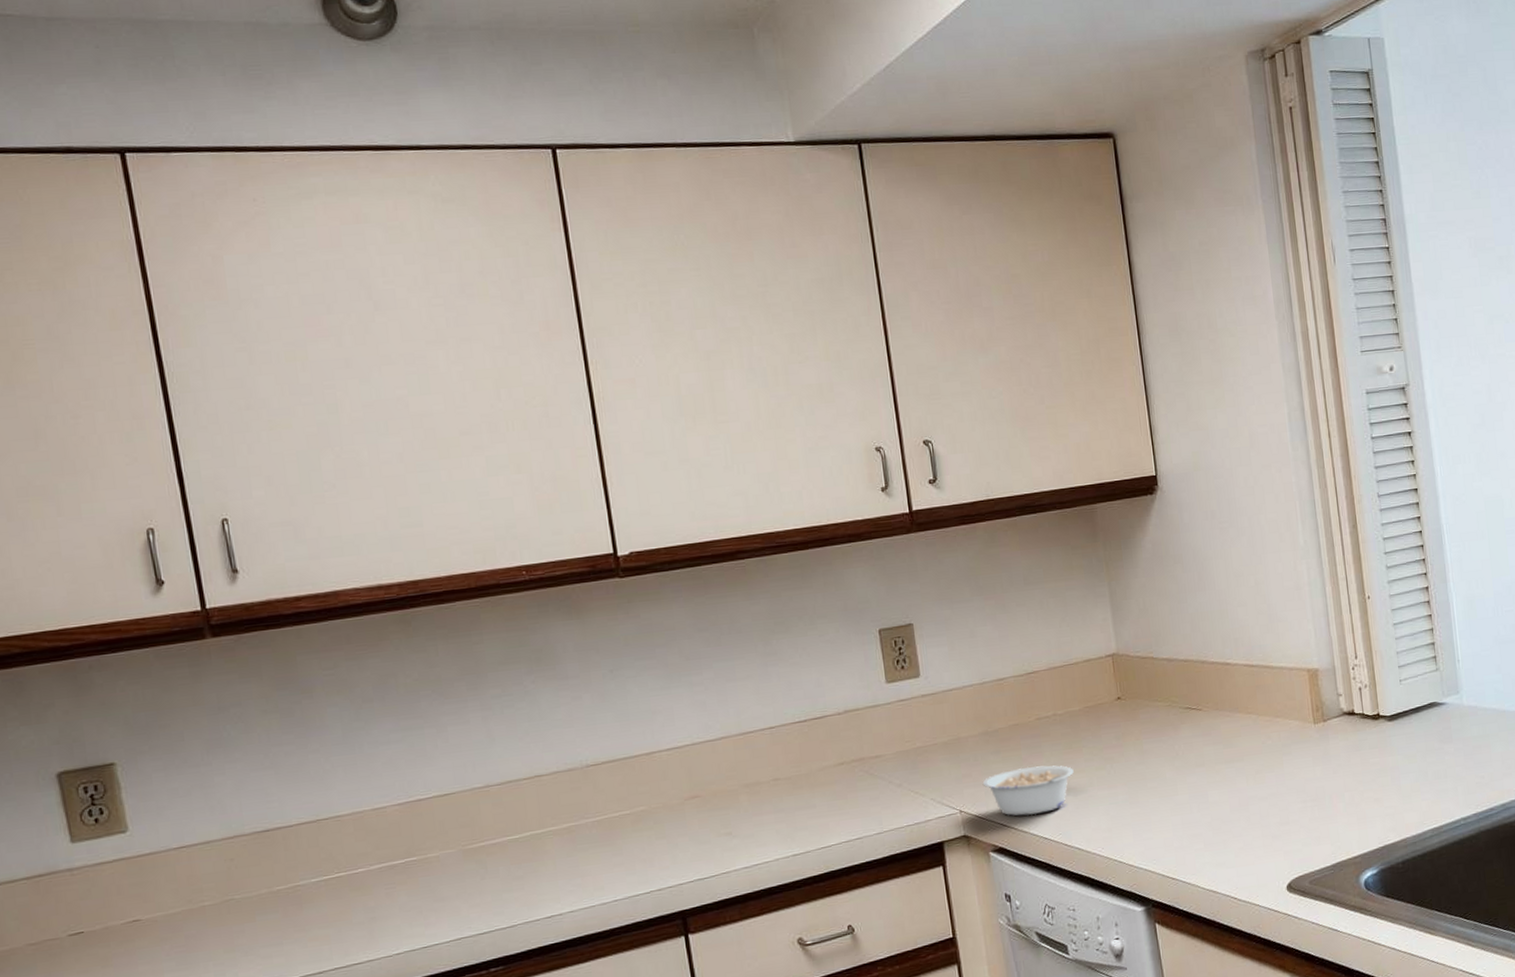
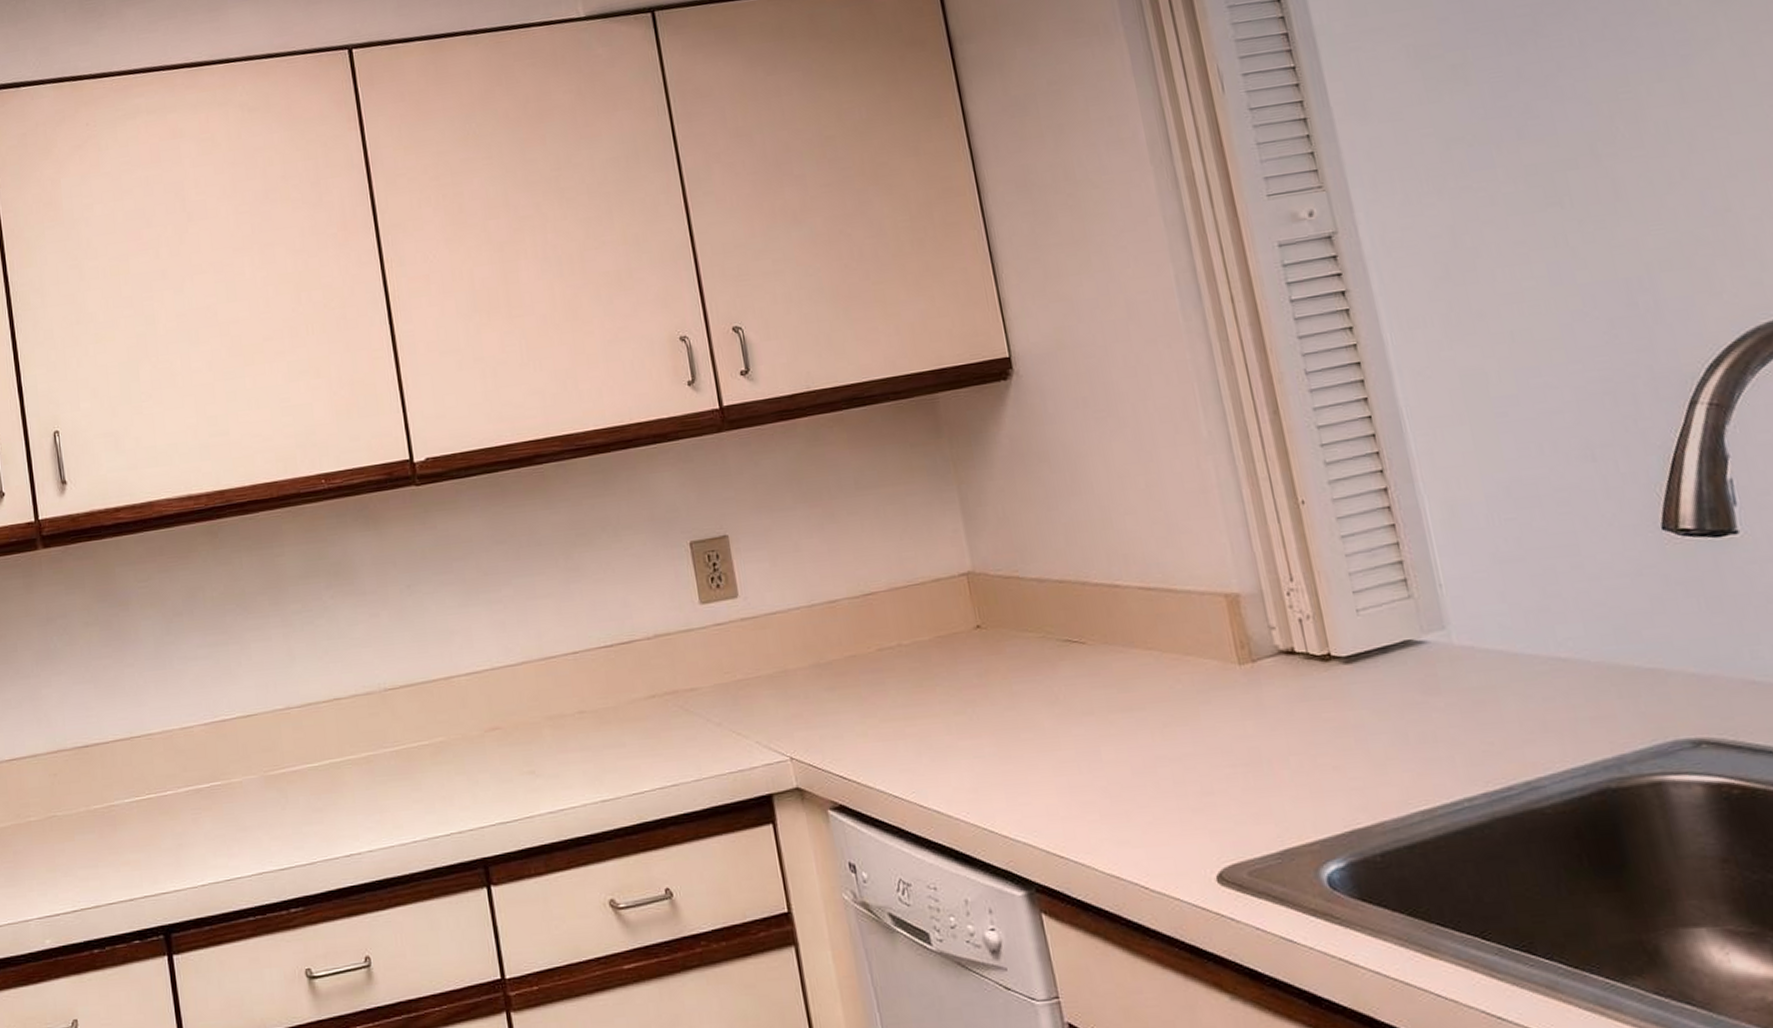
legume: present [982,765,1074,816] -> none [816,707,927,768]

